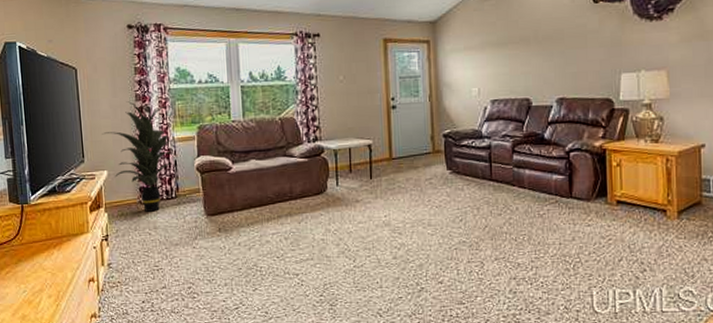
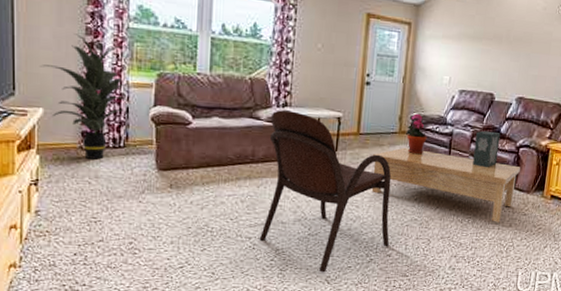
armchair: none [303,144,439,305] -> present [259,110,392,273]
coffee table: none [409,167,574,237] -> present [371,147,520,223]
potted plant: none [439,130,464,173] -> present [405,113,427,155]
decorative box: none [517,138,546,179] -> present [473,130,501,168]

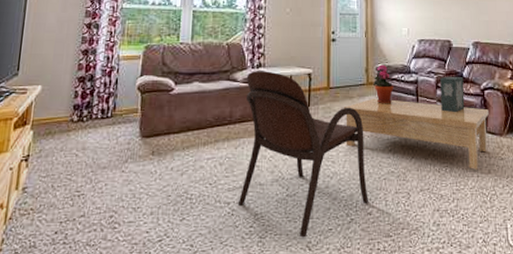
indoor plant: present [40,34,132,160] -> none [43,17,124,131]

